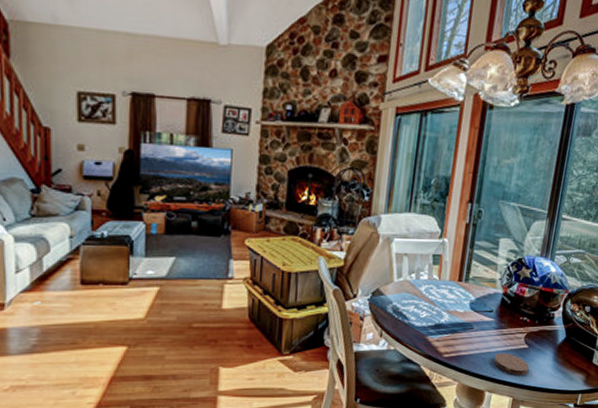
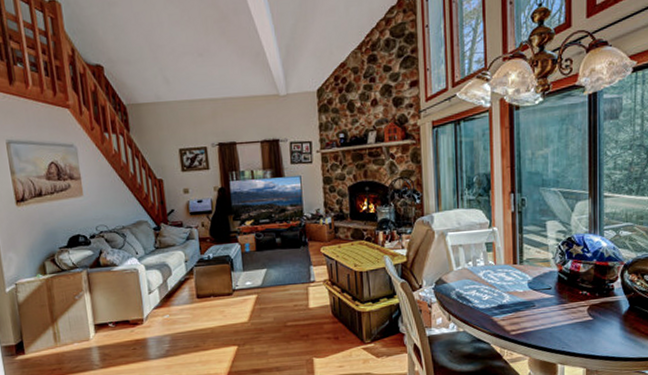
coaster: present [493,353,529,375] -> none [560,326,597,347]

